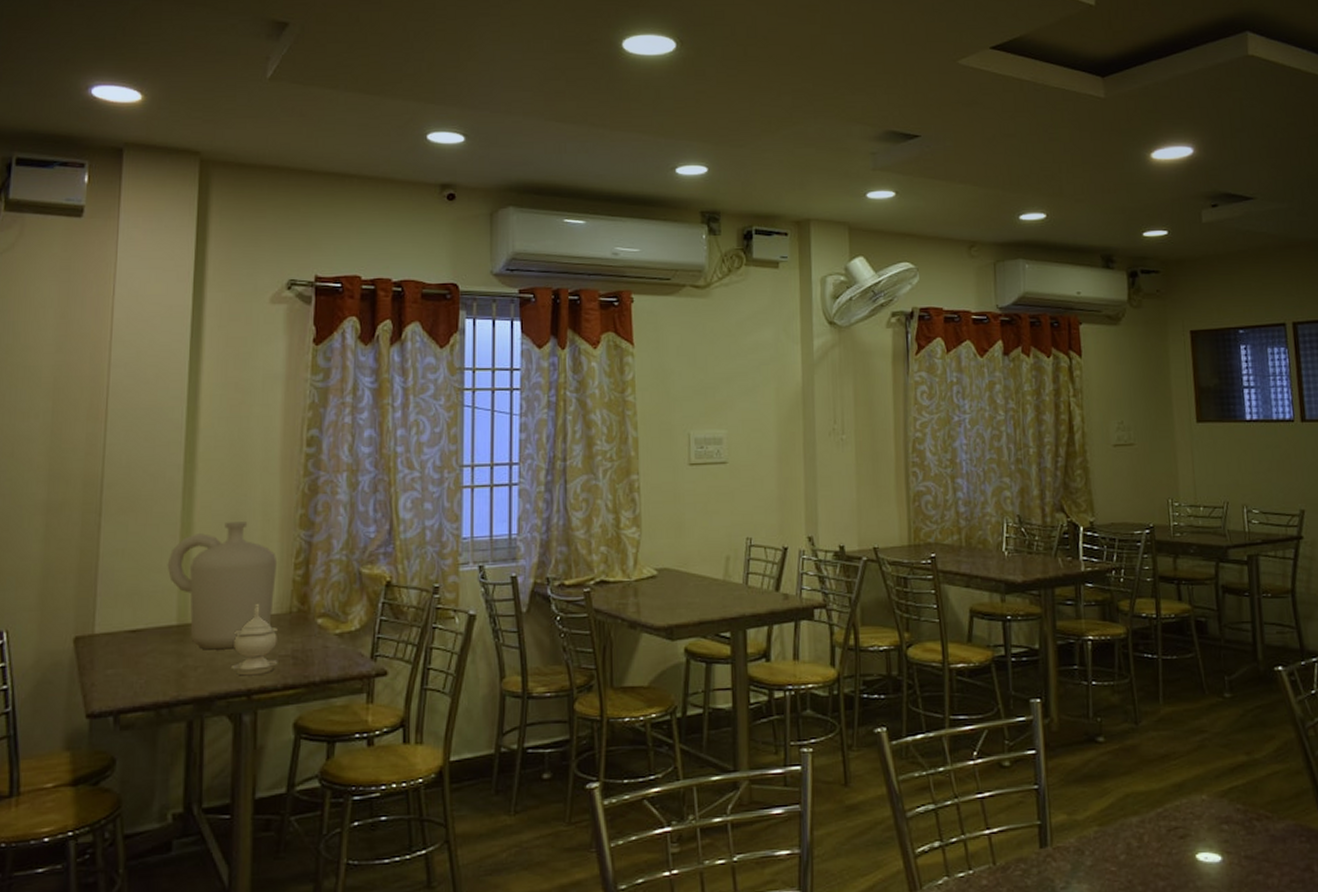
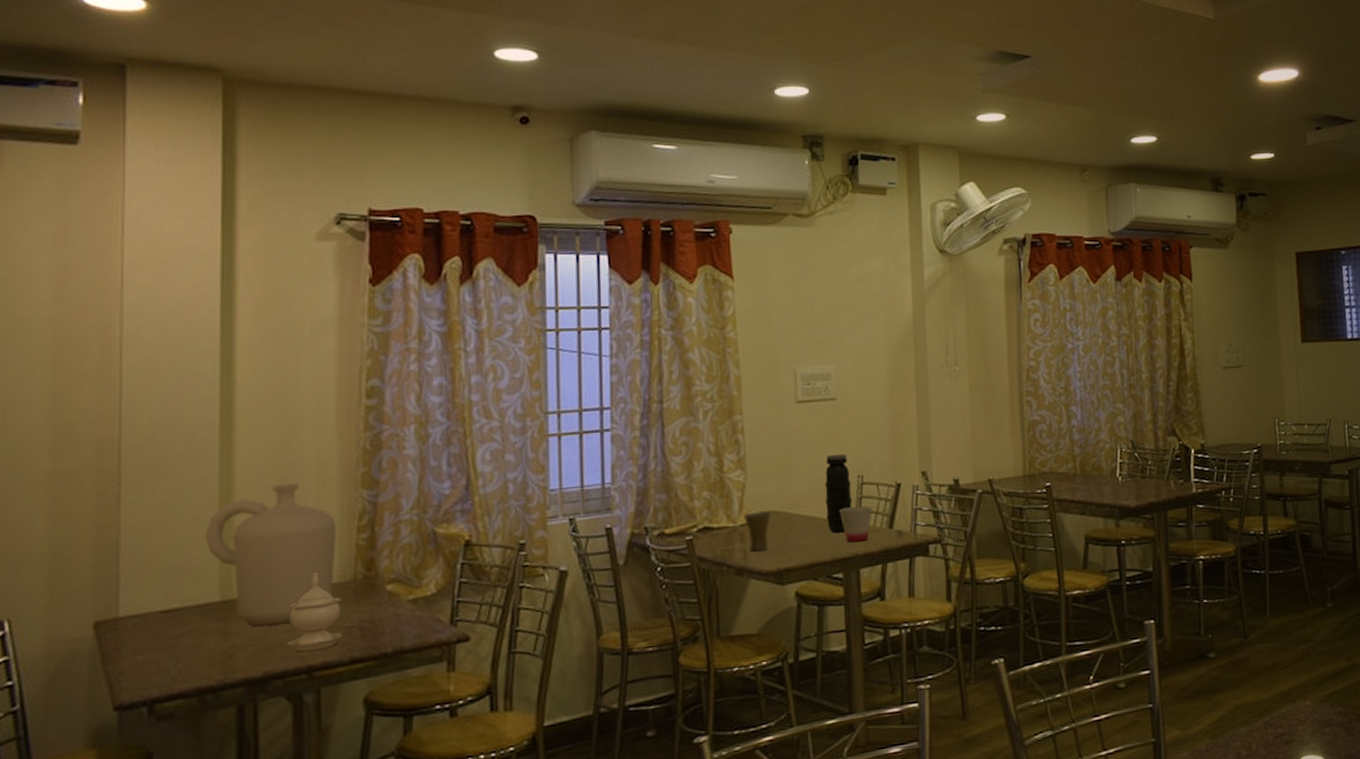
cup: none [638,568,664,607] -> present [744,511,772,552]
water jug: none [715,516,741,593] -> present [824,454,853,533]
cup: none [728,568,760,603] -> present [839,506,872,543]

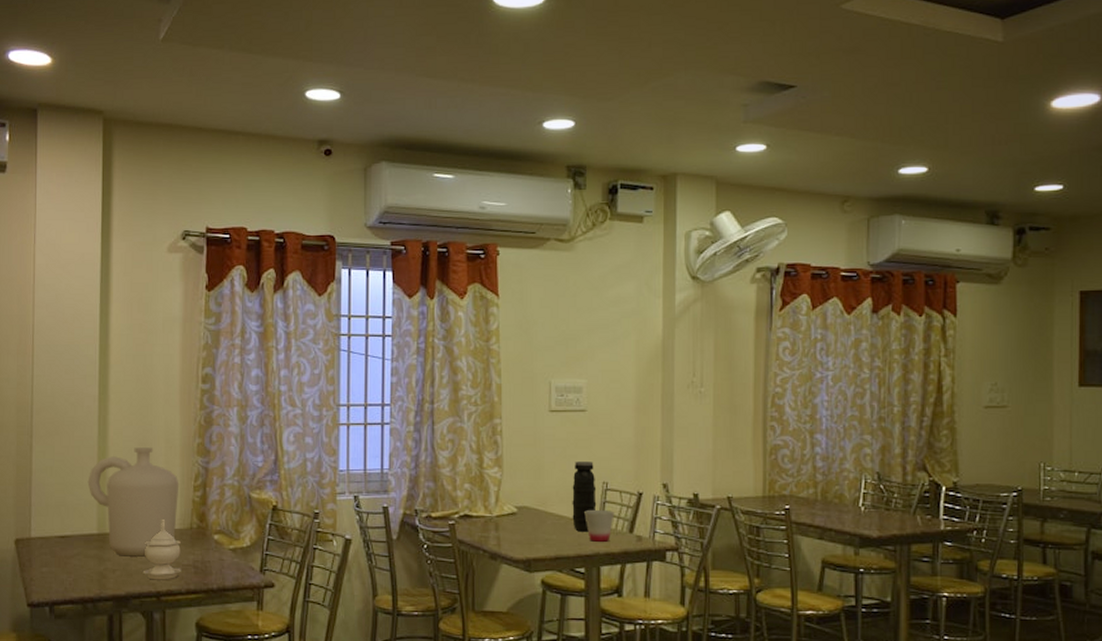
cup: present [744,511,772,552] -> none [499,505,523,540]

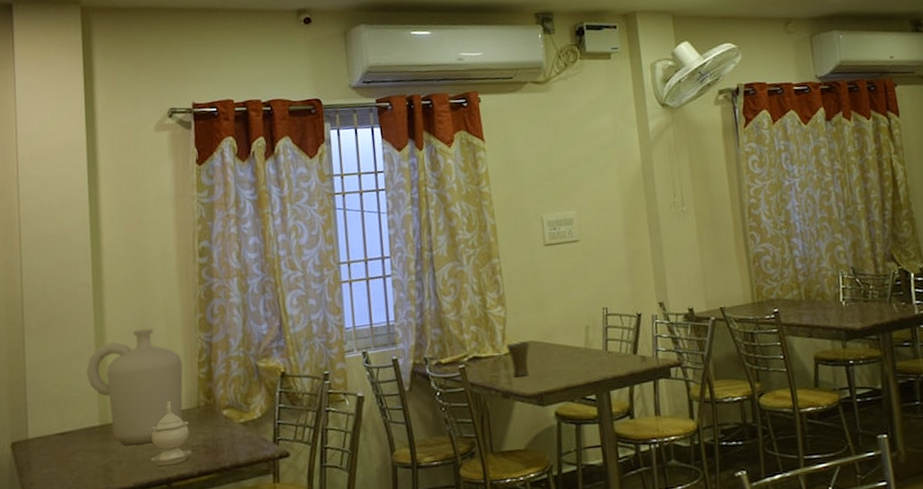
cup: none [499,505,523,540] -> present [506,341,530,377]
water jug: present [572,462,597,532] -> none [574,289,600,360]
cup: present [584,510,615,542] -> none [589,335,618,368]

